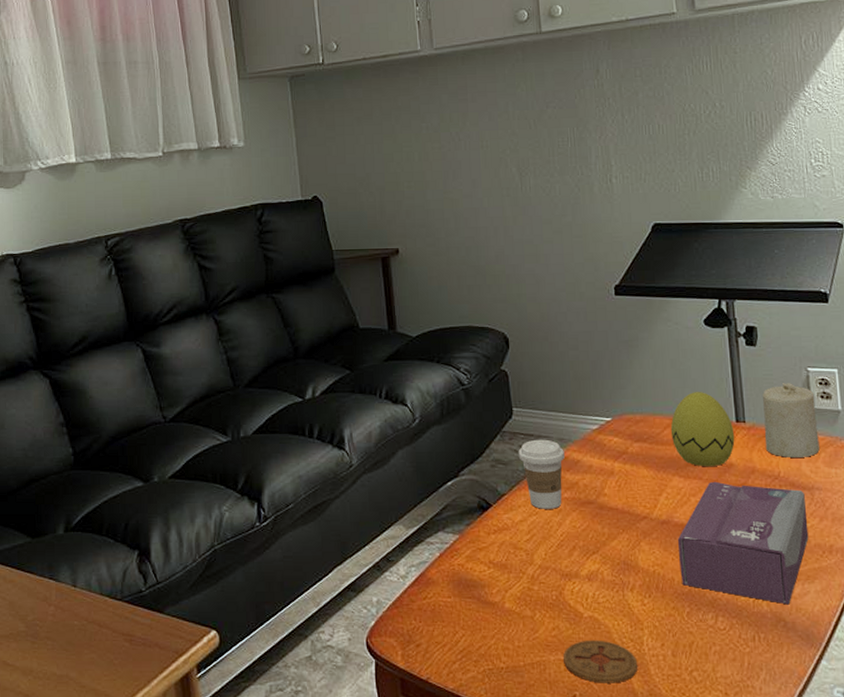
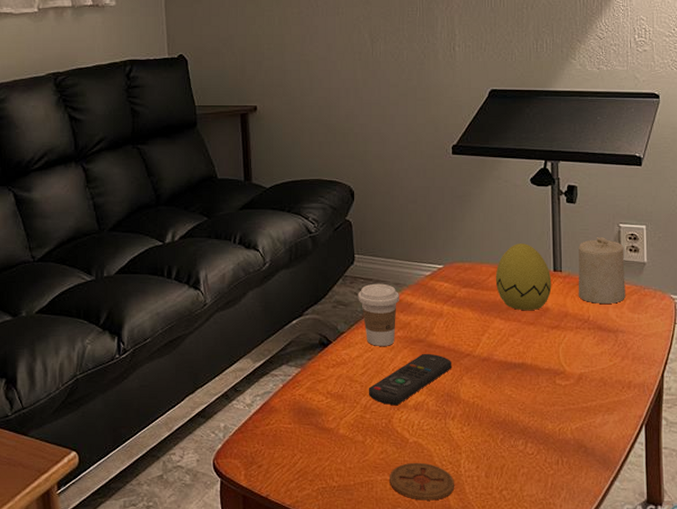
remote control: none [534,516,628,576] -> present [368,353,452,406]
tissue box: present [678,481,809,605] -> none [497,323,611,433]

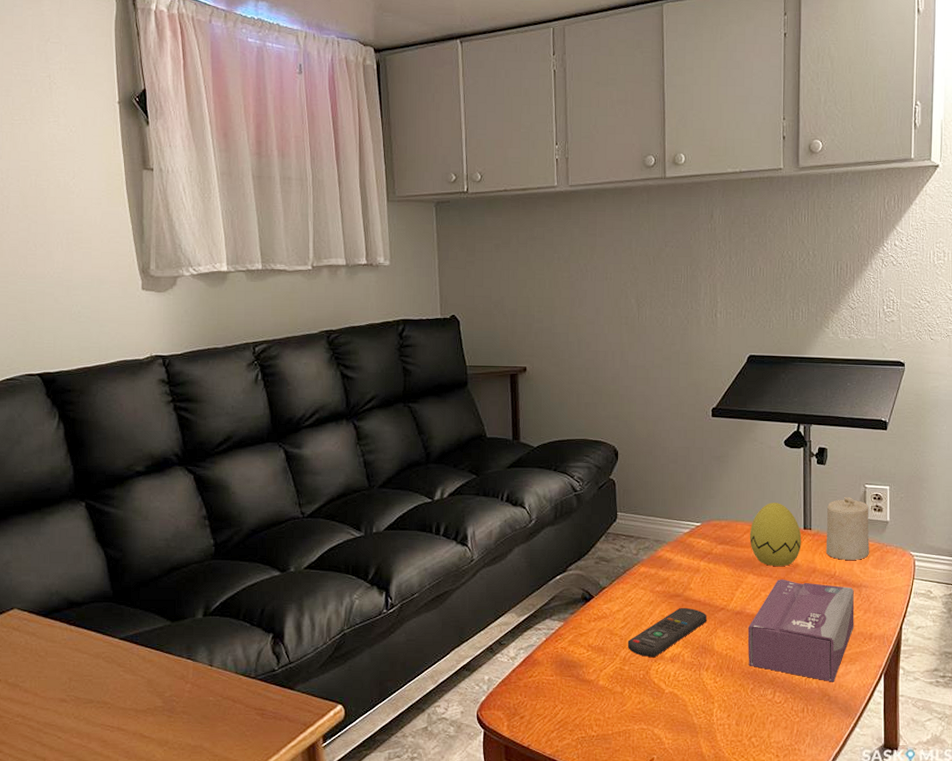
coffee cup: present [358,283,399,346] -> none [619,540,659,601]
coaster: present [390,462,455,501] -> none [646,712,707,748]
tissue box: none [497,323,611,433] -> present [748,579,855,682]

